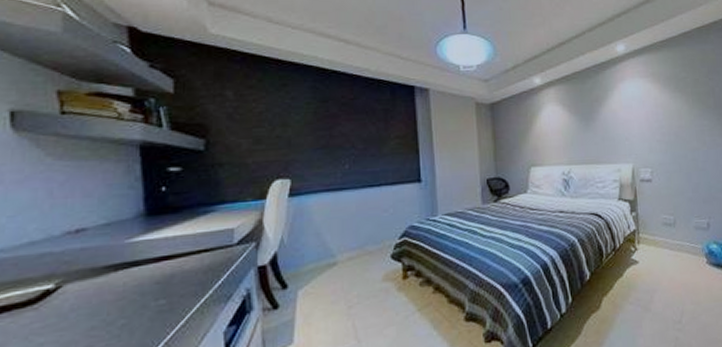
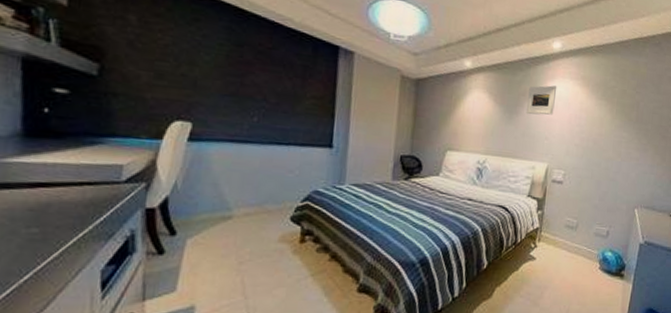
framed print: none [600,87,630,119] -> present [526,85,557,115]

